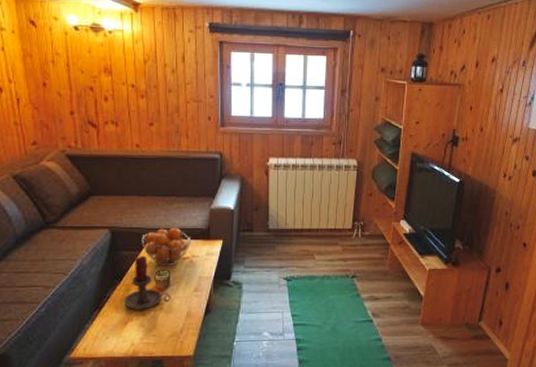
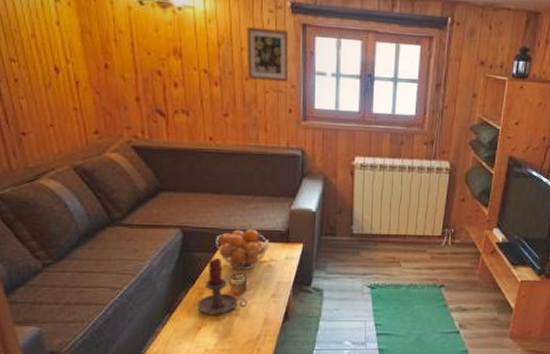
picture frame: none [169,46,208,92] -> present [246,27,289,82]

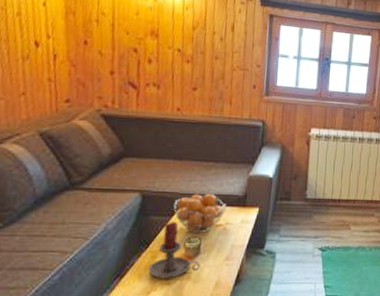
picture frame: present [246,27,289,82] -> none [217,15,257,62]

